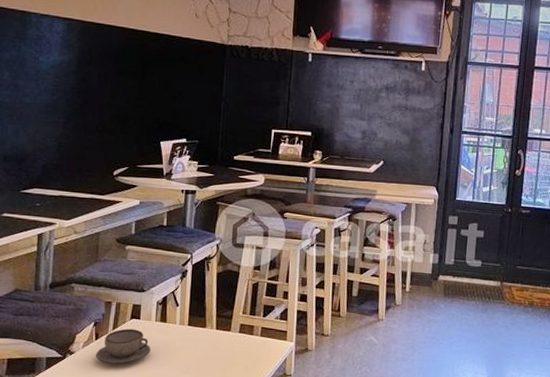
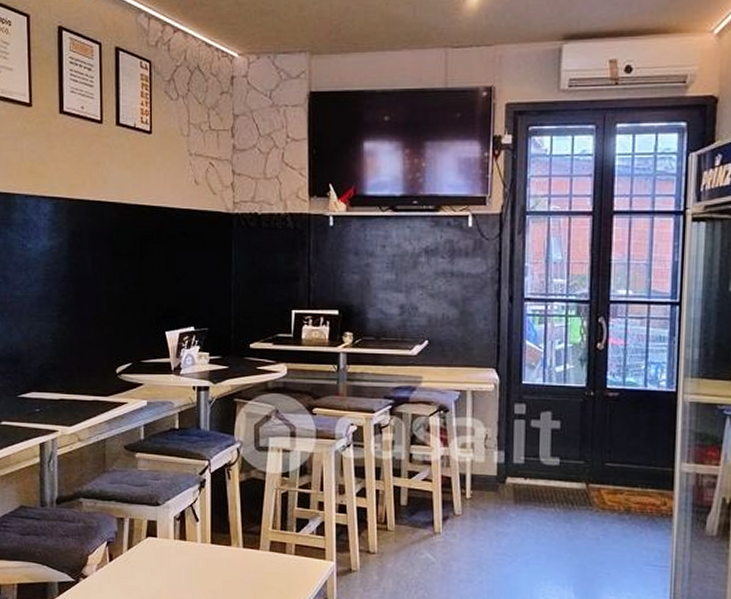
teacup: present [95,328,151,365] -> none [110,548,171,589]

